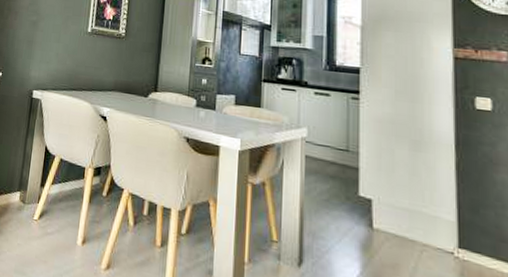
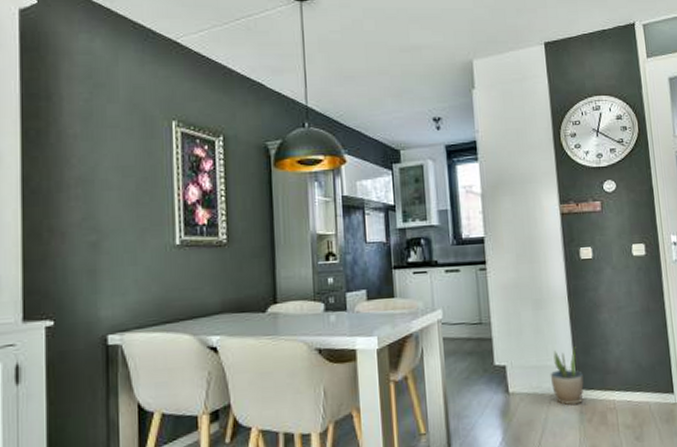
potted plant: none [424,198,468,265] -> present [550,347,584,406]

